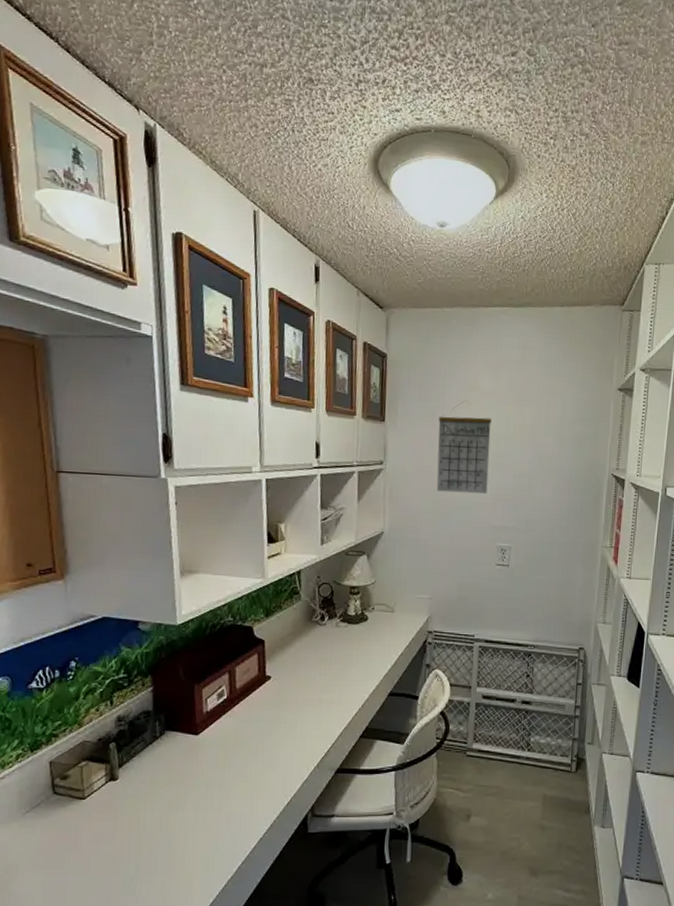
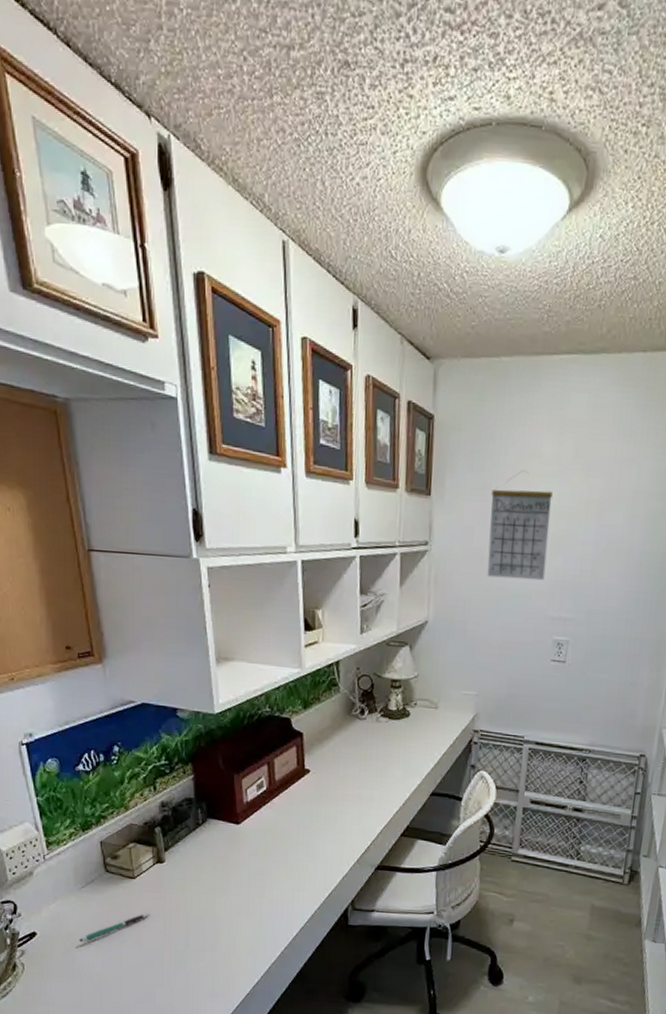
pen: none [18,836,99,873] -> present [79,913,149,942]

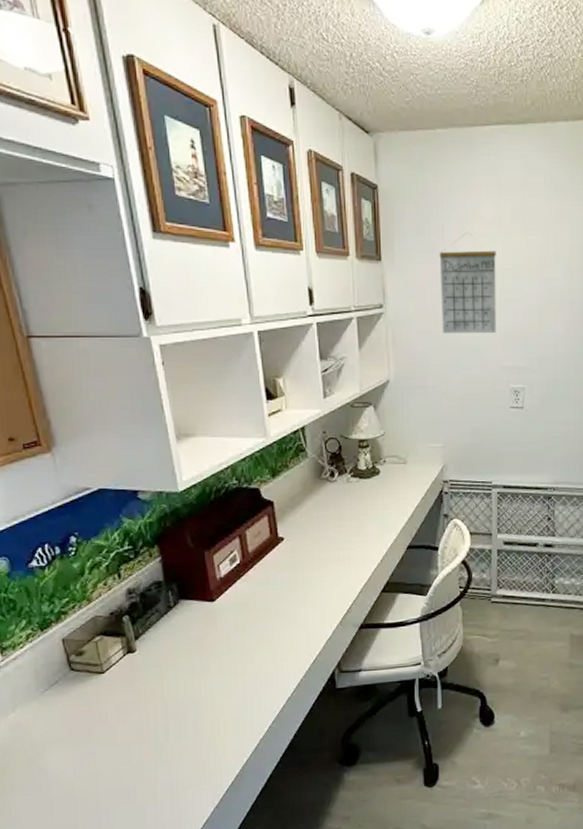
pen: present [79,913,149,942] -> none [45,707,123,750]

